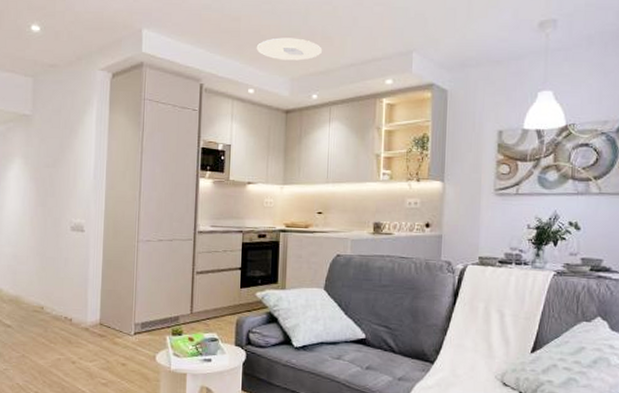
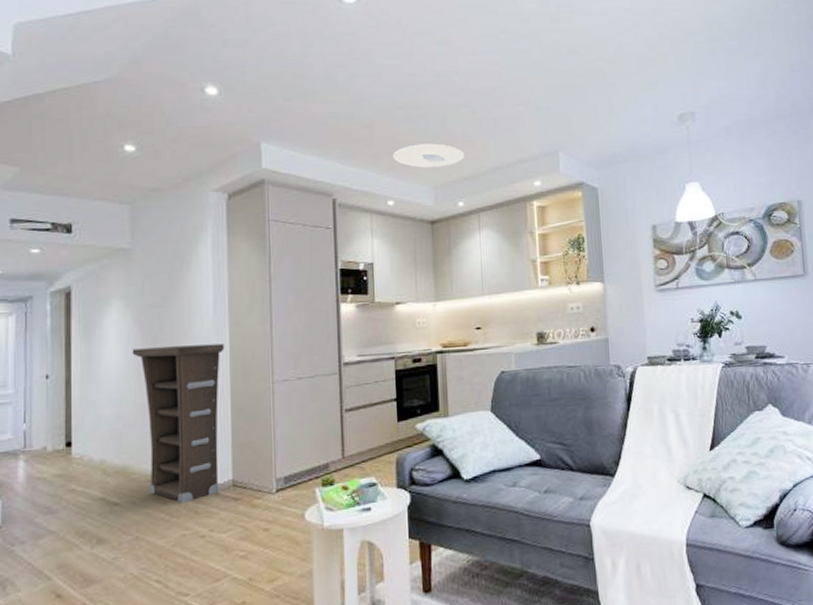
cabinet: none [27,200,101,333] -> present [132,343,225,503]

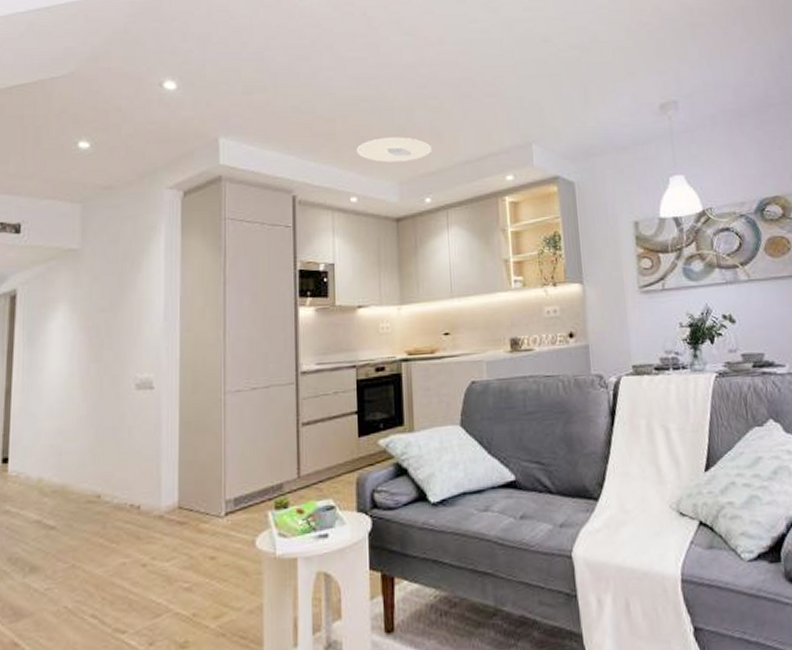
cabinet: present [132,343,225,503] -> none [76,350,174,527]

